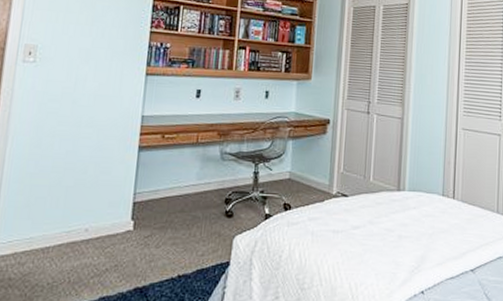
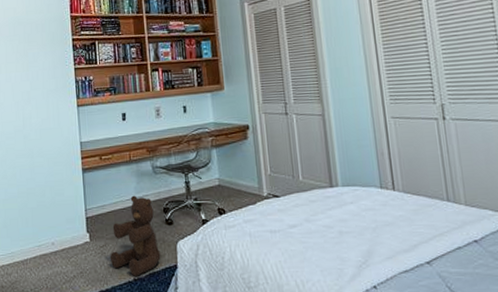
teddy bear: none [153,182,214,272] -> present [110,195,161,276]

